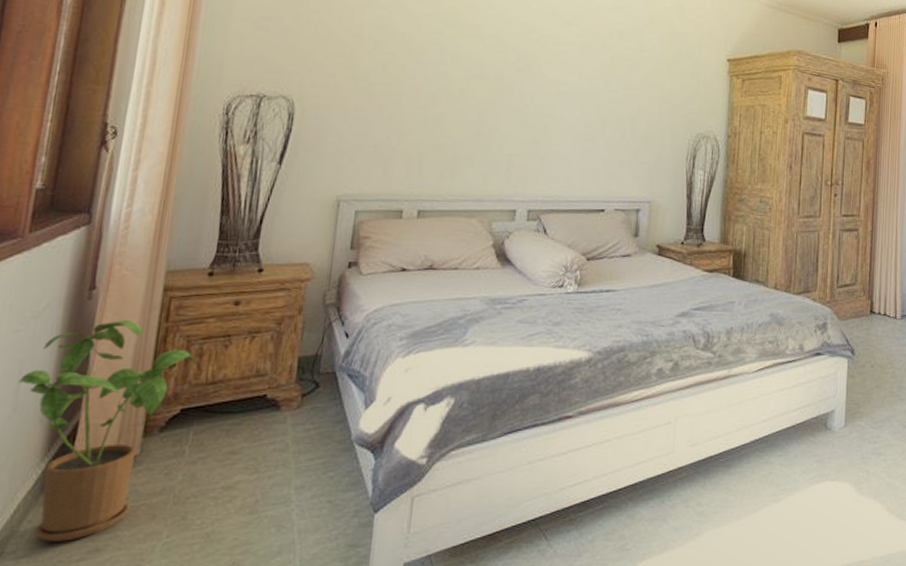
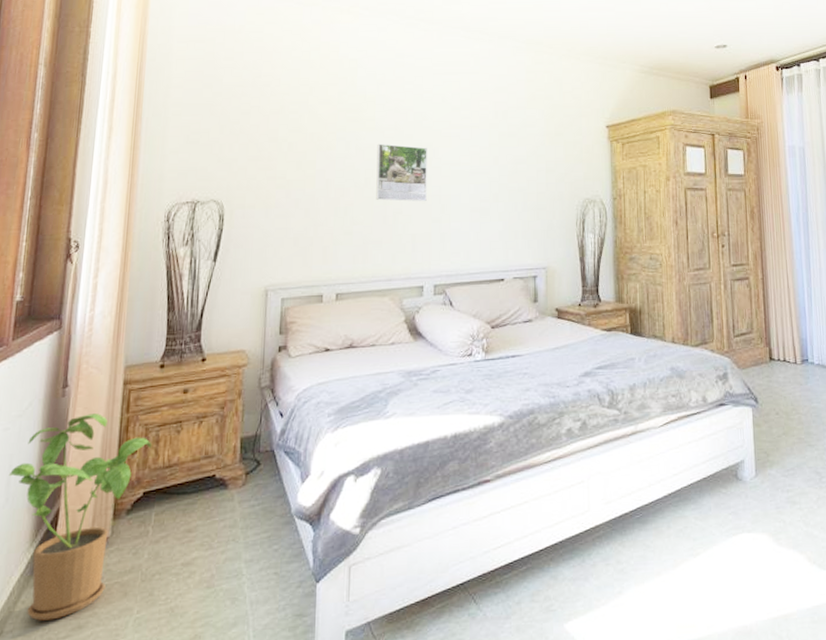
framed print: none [470,52,532,120] -> present [376,143,427,201]

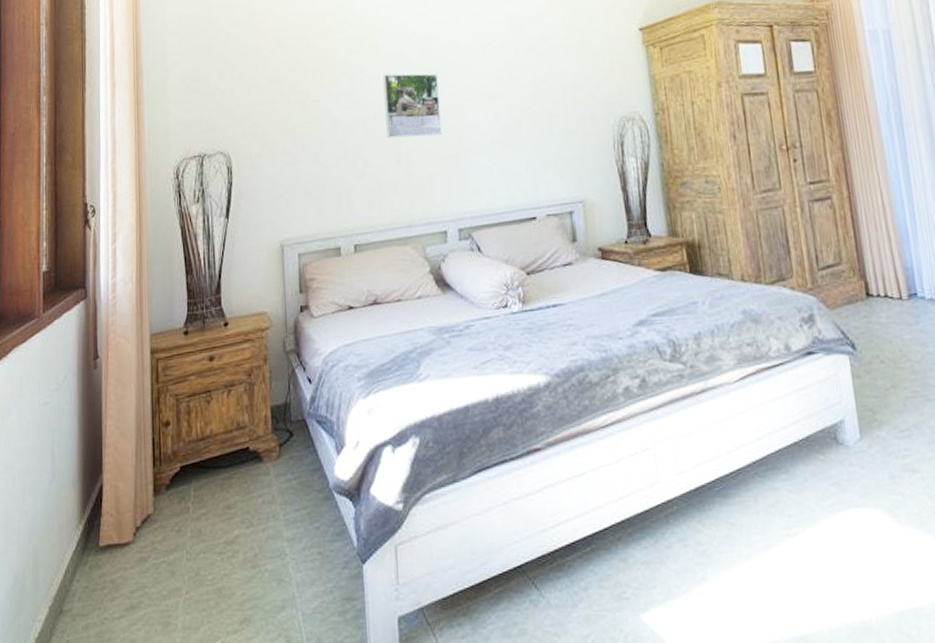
house plant: present [8,413,152,621] -> none [52,385,184,600]

